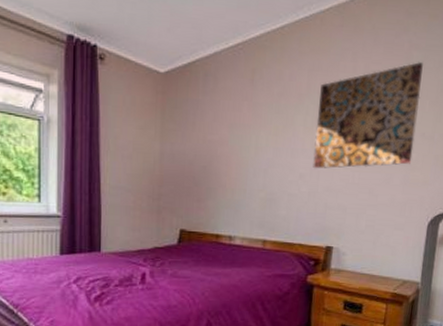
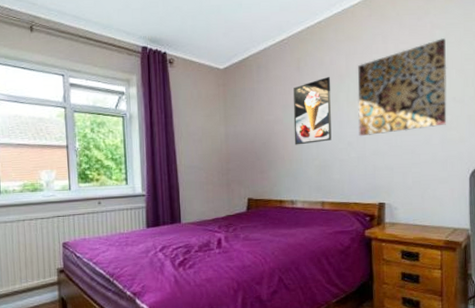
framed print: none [239,95,289,173] -> present [293,77,332,145]

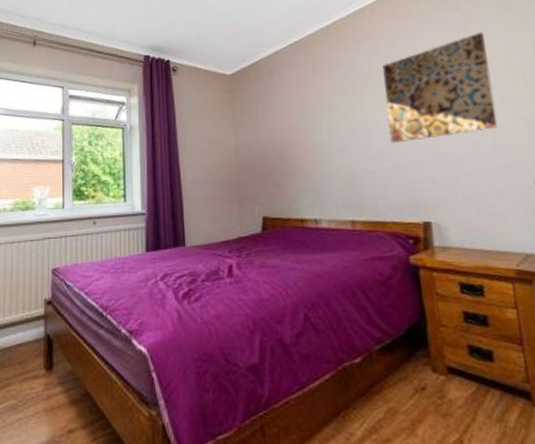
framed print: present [293,77,332,145] -> none [309,79,358,155]

